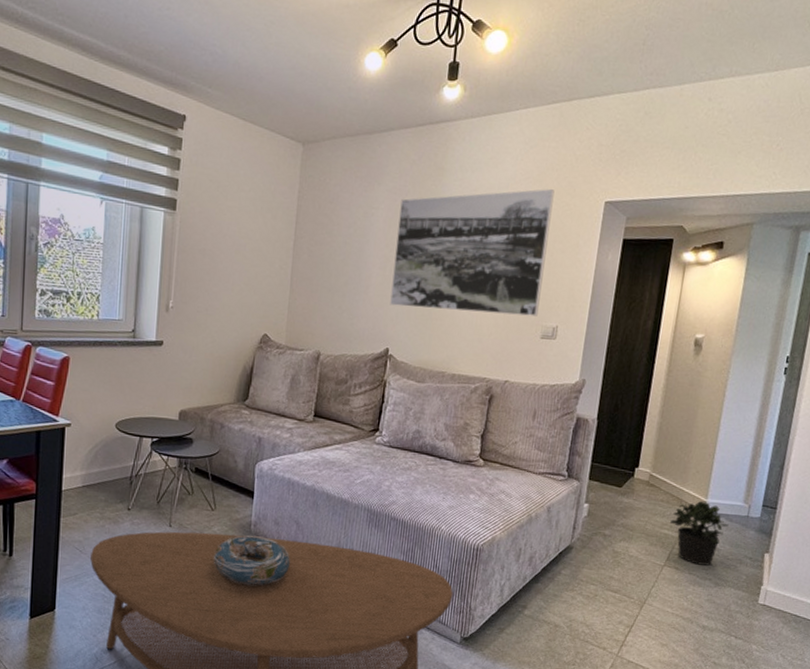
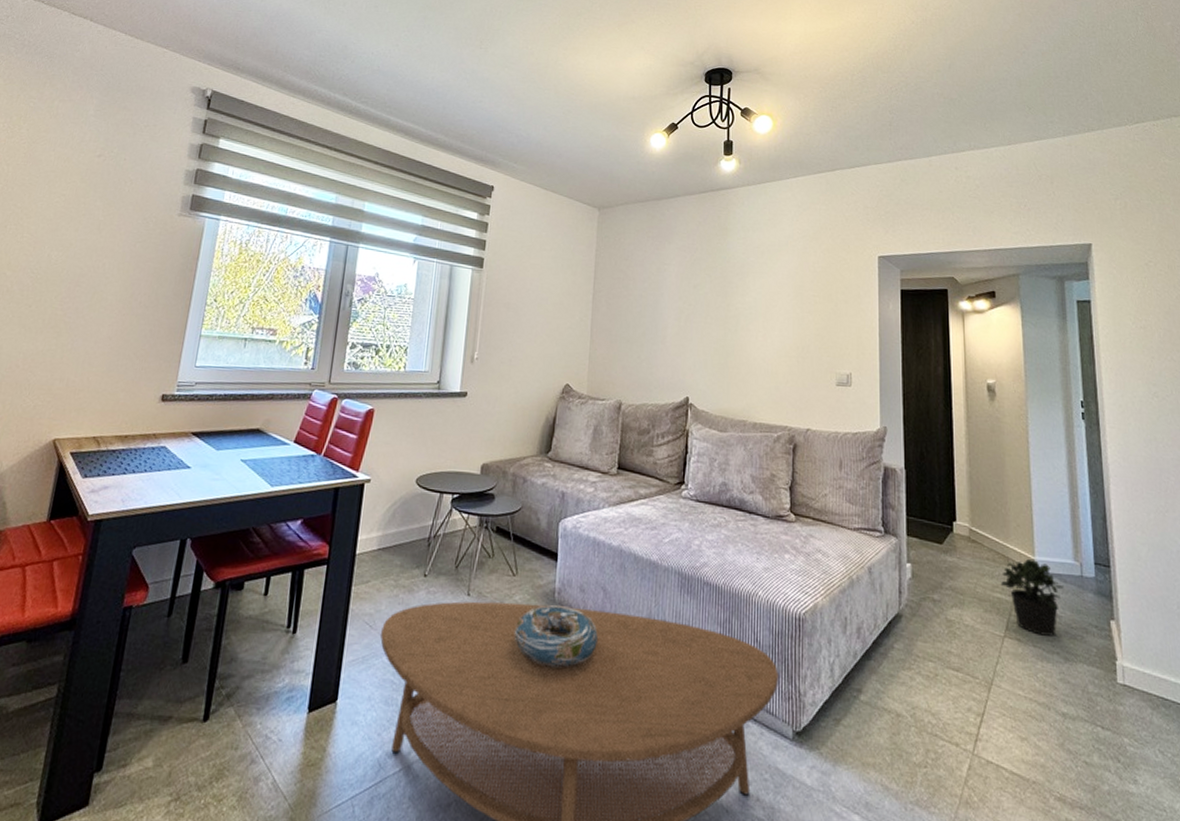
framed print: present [390,188,555,317] -> none [687,245,830,364]

